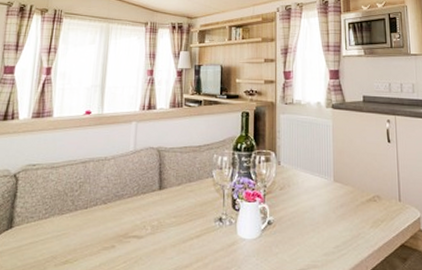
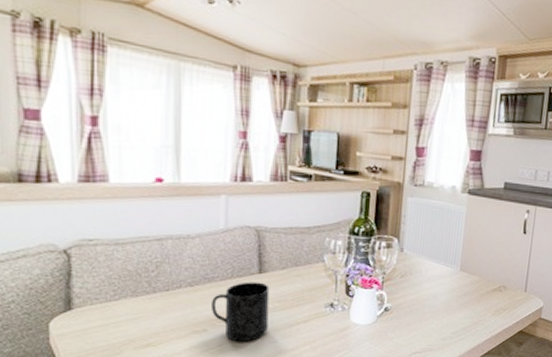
mug: none [119,198,168,259] -> present [210,281,270,342]

